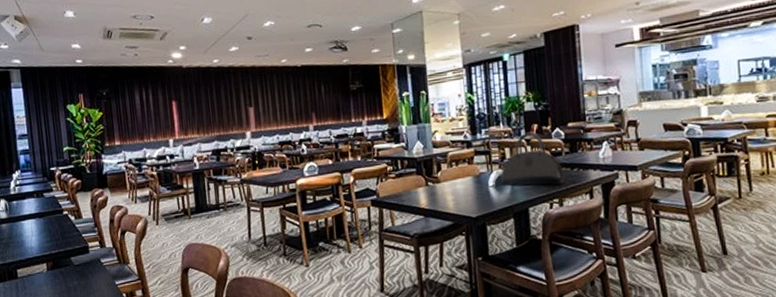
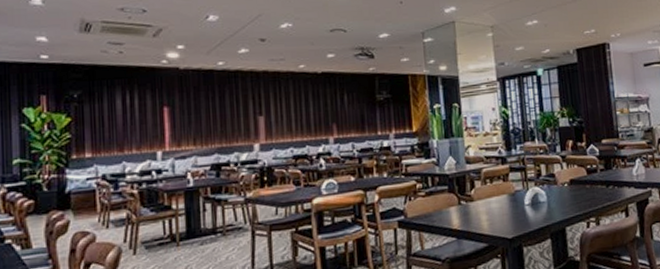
handbag: present [501,131,565,186] -> none [537,148,600,205]

